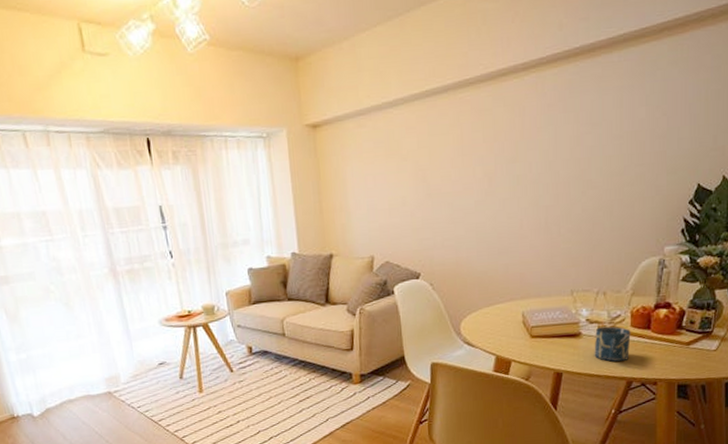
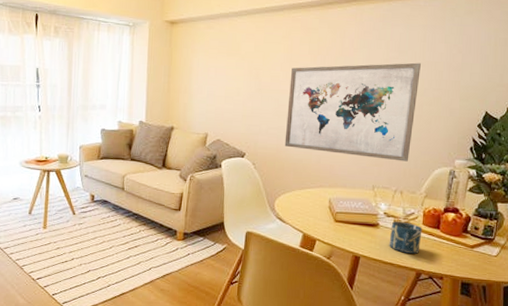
wall art: none [464,135,618,260] -> present [284,62,421,162]

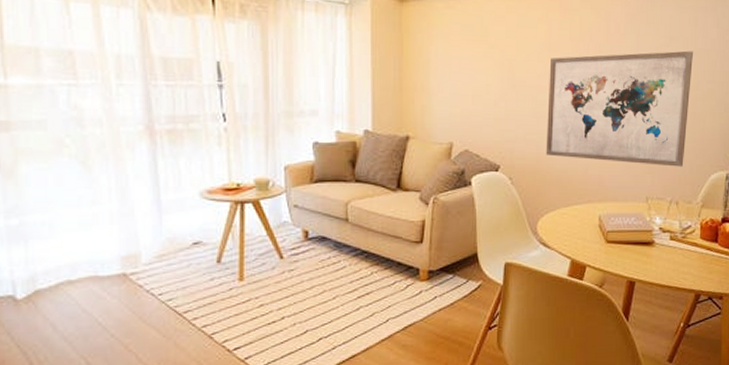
cup: present [389,221,422,254] -> none [666,236,700,273]

